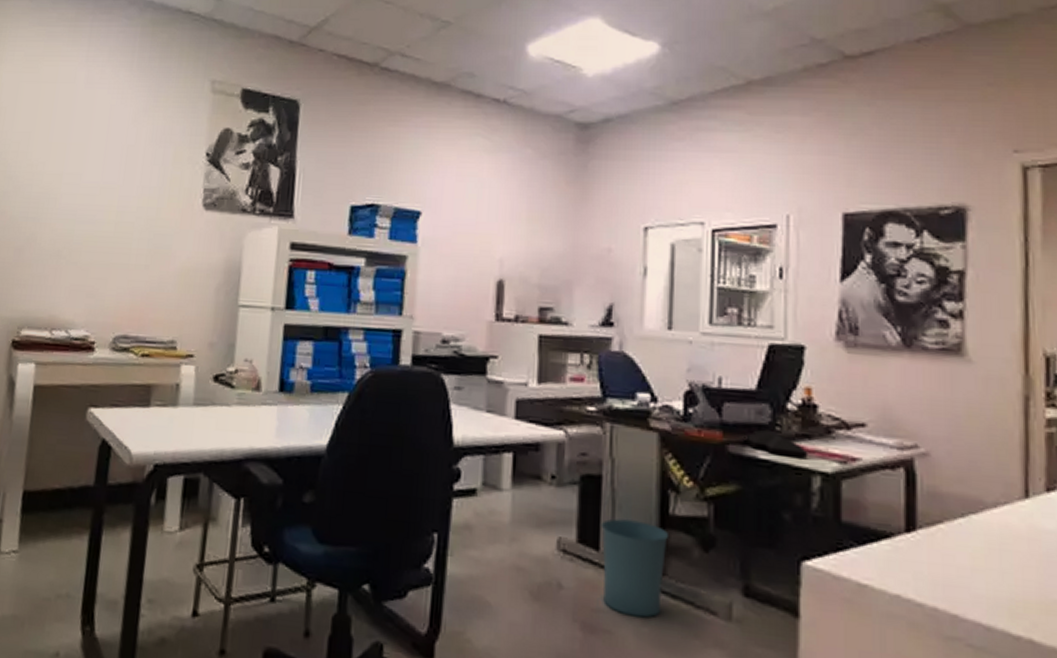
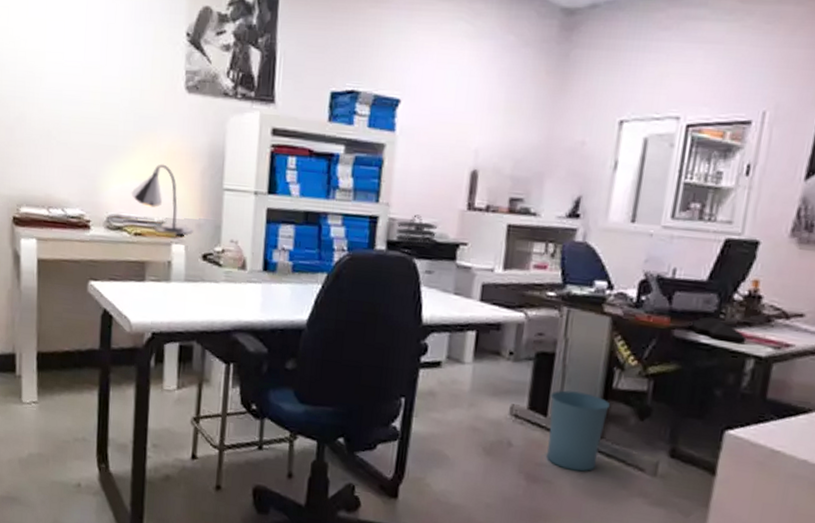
table lamp: none [140,281,206,356] -> present [131,163,194,236]
file organizer: none [421,327,464,363] -> present [395,214,437,249]

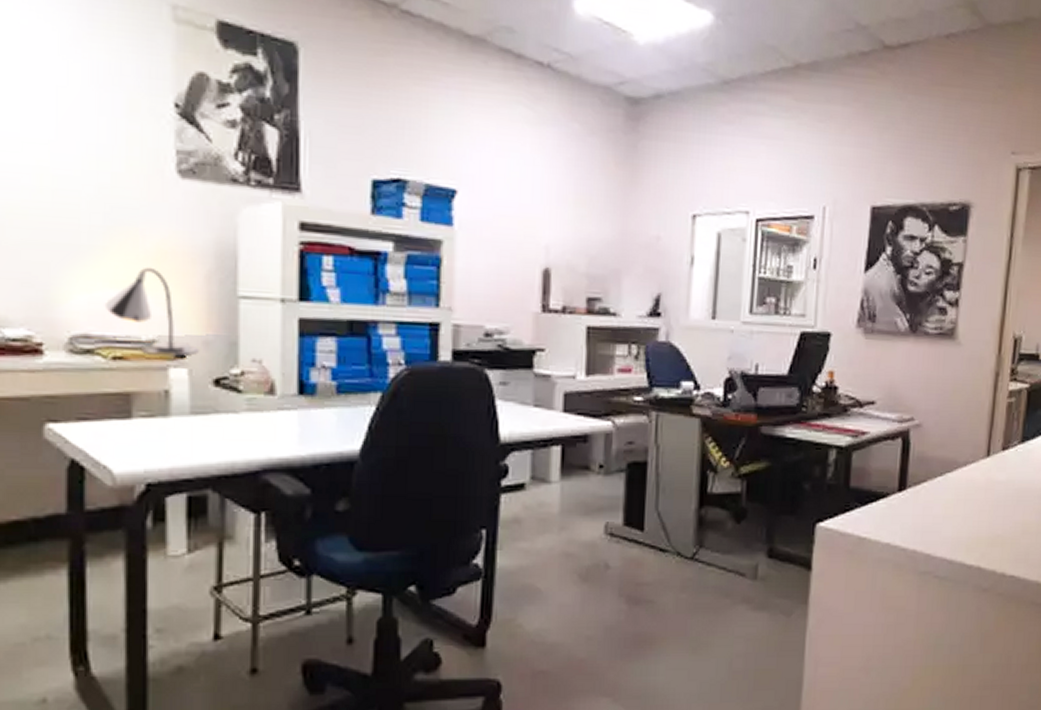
file organizer: present [395,214,437,249] -> none [462,319,509,357]
waste bin: present [546,390,611,472] -> none [646,501,707,586]
papers: present [689,316,747,344] -> none [775,410,828,436]

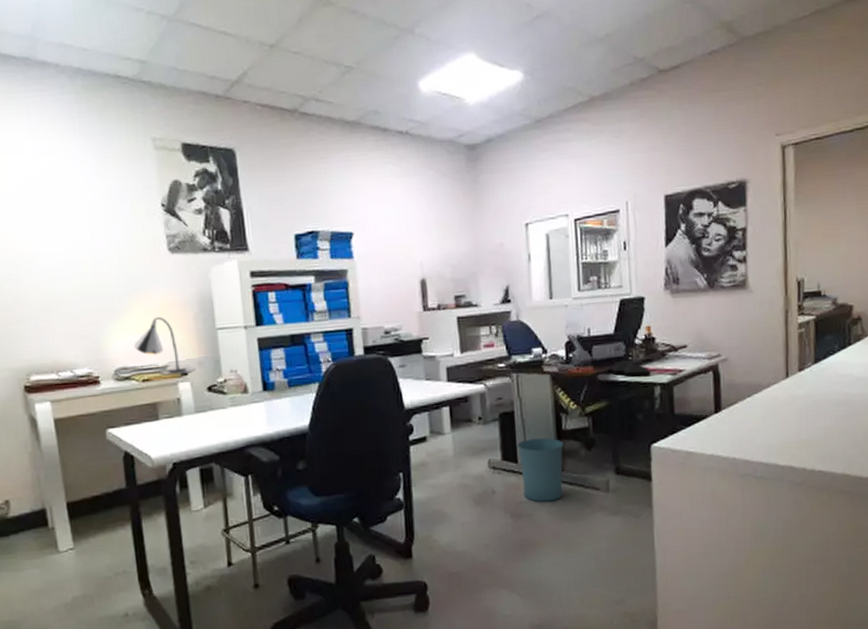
waste bin: none [646,501,707,586] -> present [517,438,564,502]
papers: none [775,410,828,436] -> present [608,360,651,377]

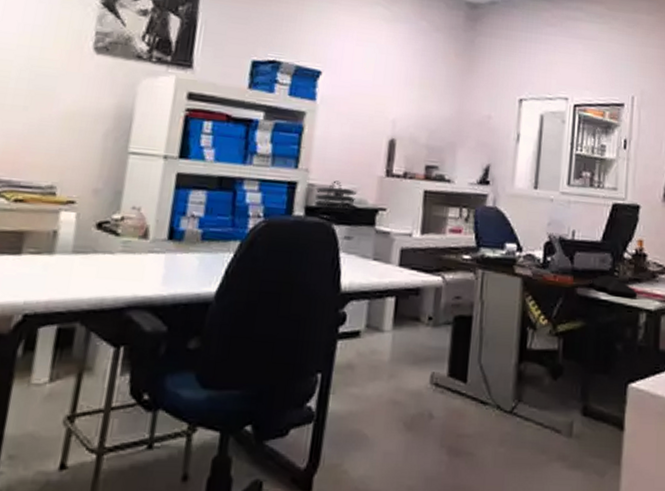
table lamp: present [133,316,197,376] -> none [15,124,90,203]
file organizer: none [368,321,403,351] -> present [314,180,356,214]
waste bin: present [517,438,564,502] -> none [467,354,526,439]

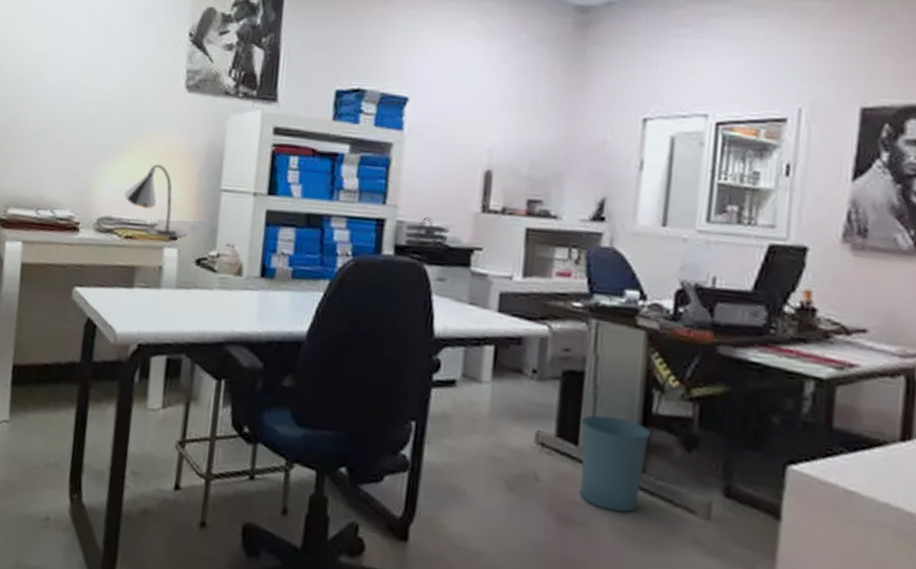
table lamp: none [15,124,90,203] -> present [124,163,188,240]
waste bin: none [467,354,526,439] -> present [579,415,651,513]
papers: present [589,274,638,299] -> none [735,331,803,364]

